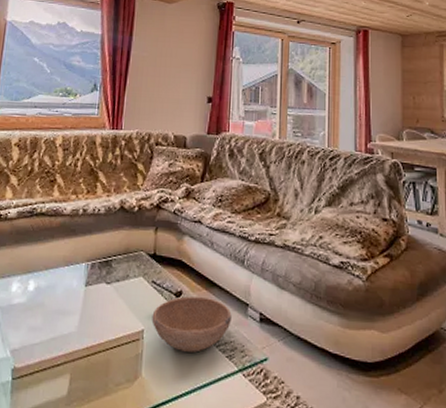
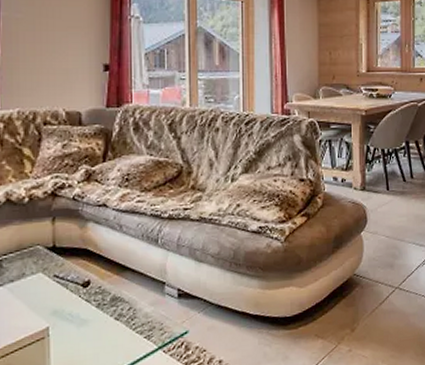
bowl: present [151,296,232,353] -> none [57,282,148,341]

